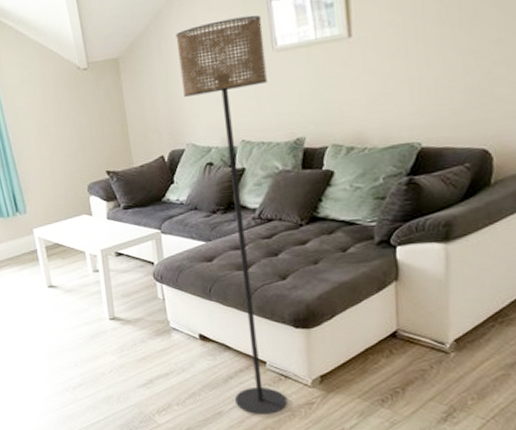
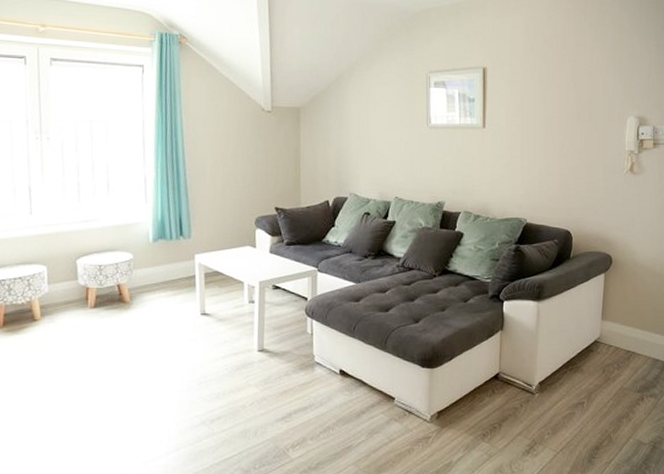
floor lamp: present [175,15,287,415] -> none [352,94,421,449]

